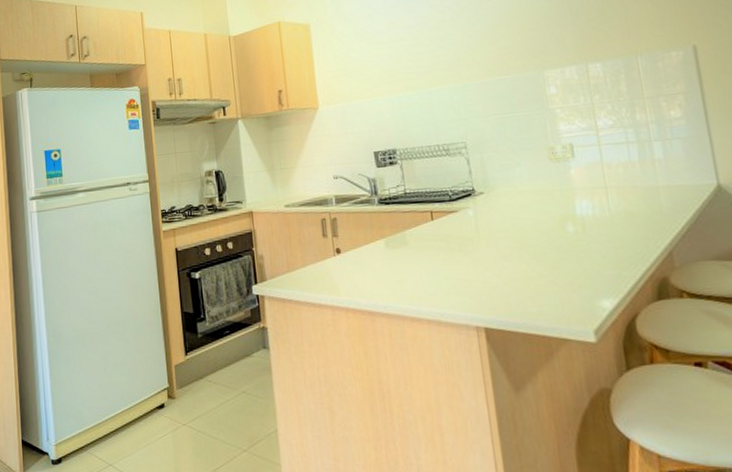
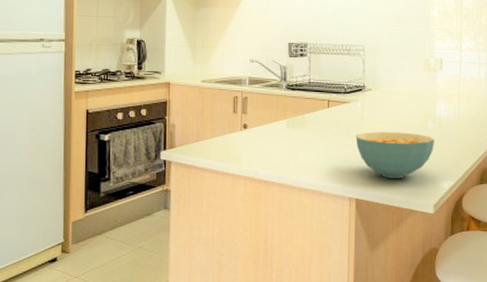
cereal bowl: none [472,240,582,300] -> present [355,132,435,178]

